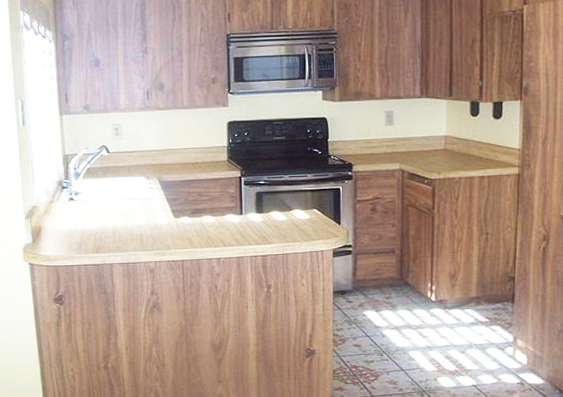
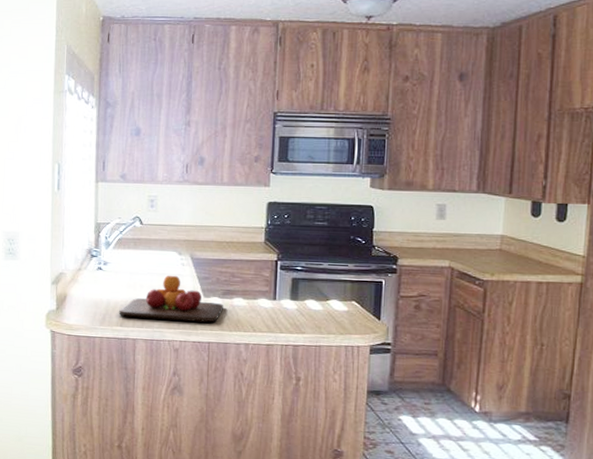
chopping board: none [94,199,193,244] -> present [119,275,223,323]

